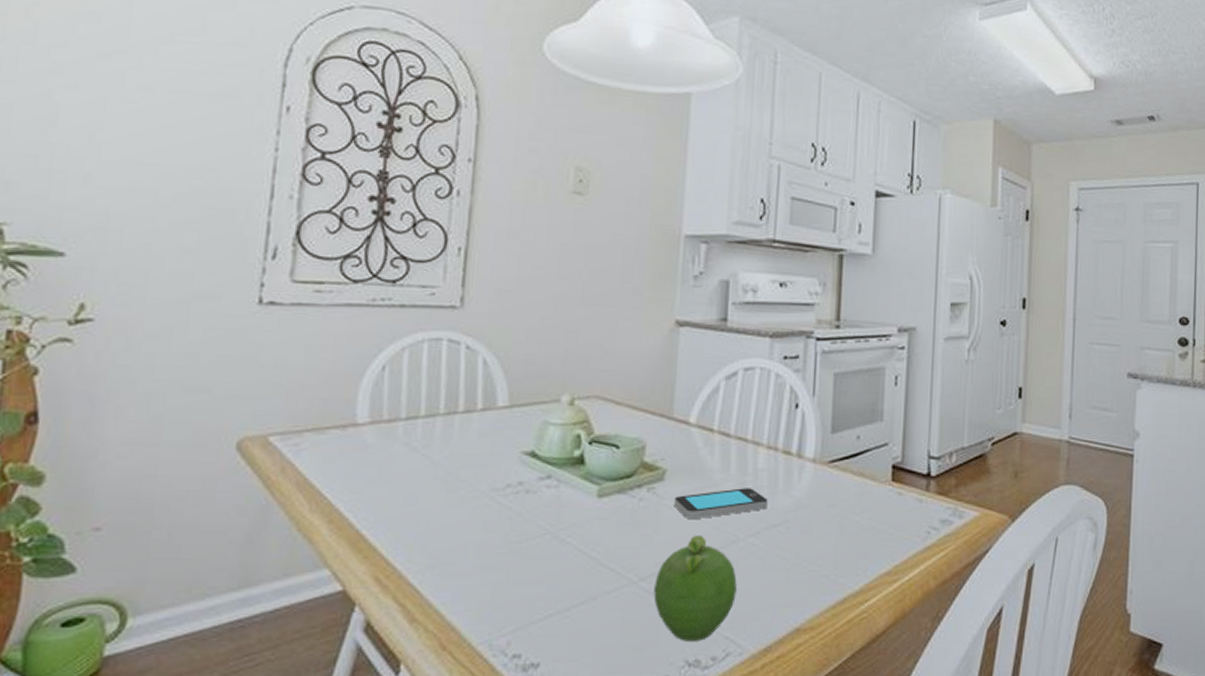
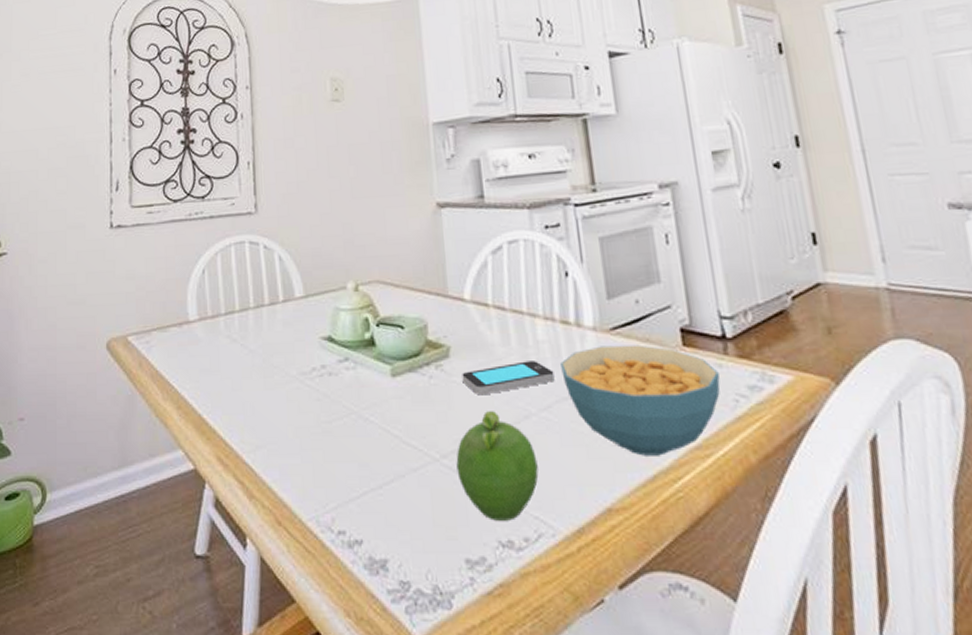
cereal bowl: none [775,477,918,581] -> present [560,344,721,456]

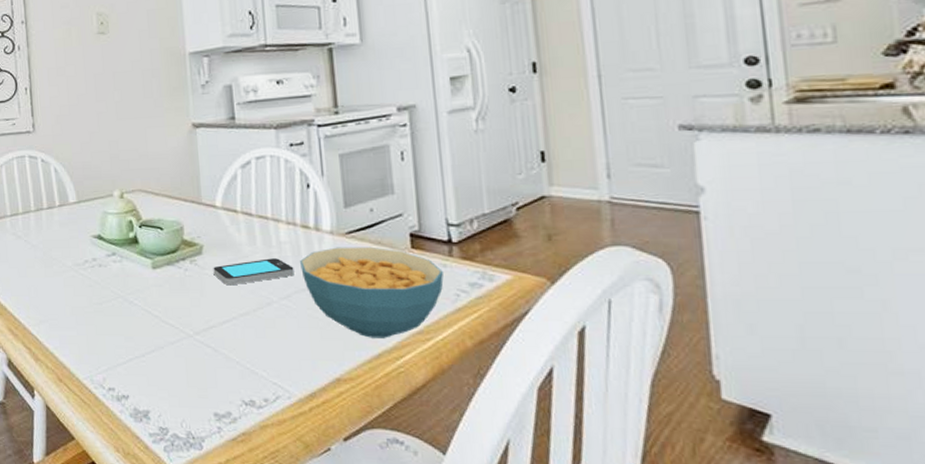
fruit: present [456,411,539,521] -> none [207,298,278,385]

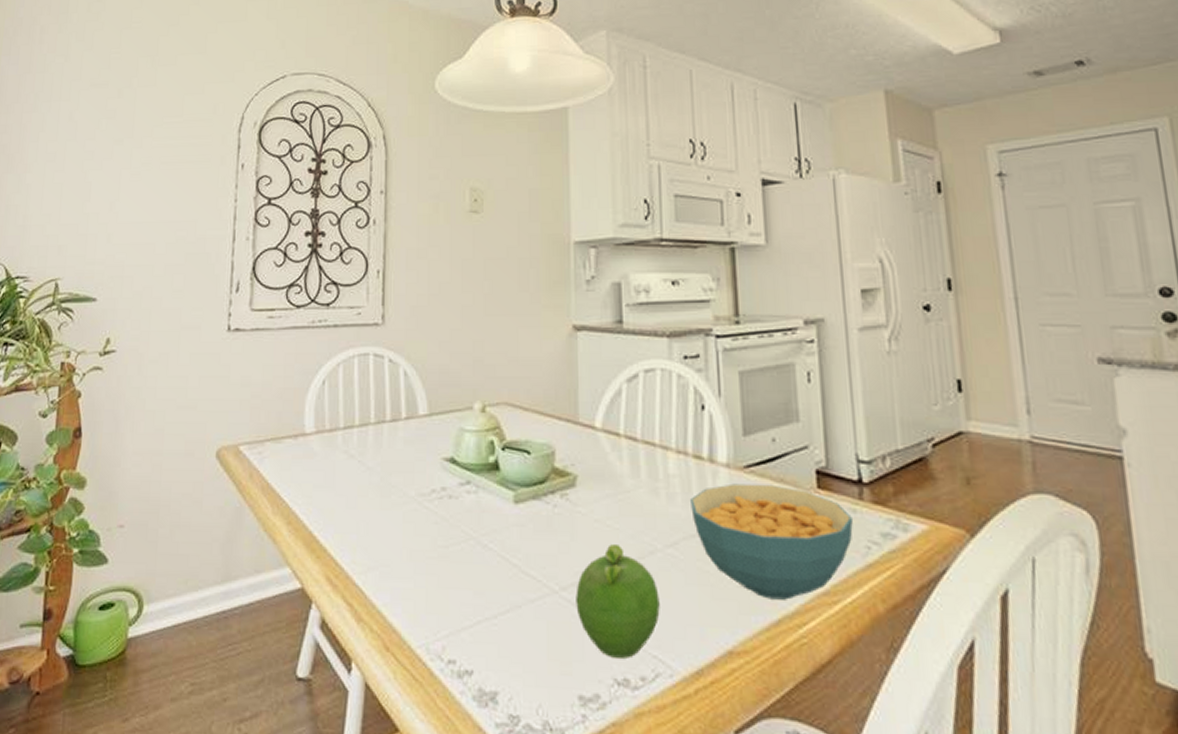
fruit: none [207,298,278,385] -> present [576,544,660,658]
smartphone: present [213,258,294,286] -> none [587,495,683,528]

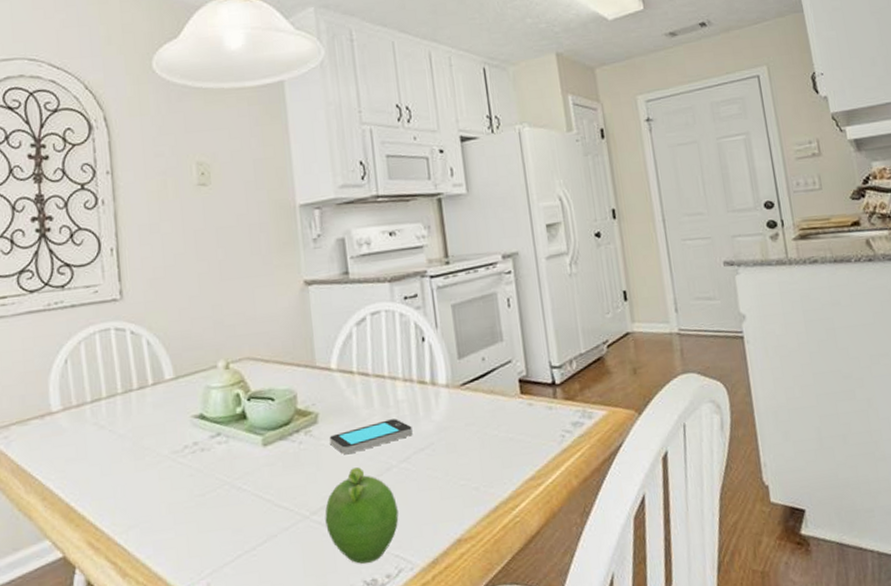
smartphone: none [587,495,683,528] -> present [329,418,413,455]
cereal bowl: present [690,483,853,600] -> none [418,396,550,491]

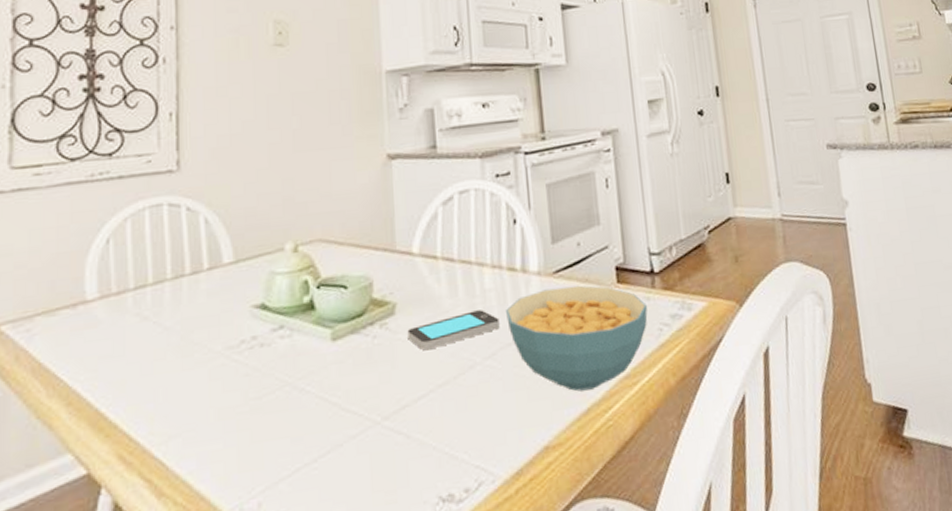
fruit: present [325,467,399,564] -> none [398,365,481,477]
cereal bowl: none [418,396,550,491] -> present [506,285,648,392]

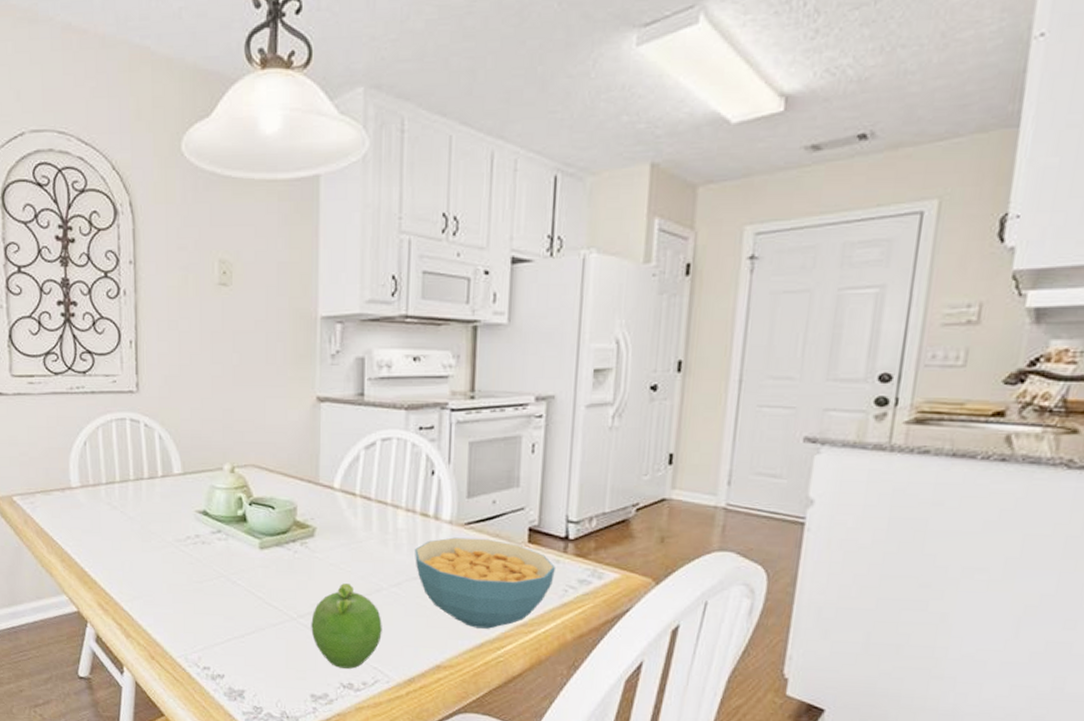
fruit: none [398,365,481,477] -> present [311,583,382,669]
smartphone: present [407,310,500,351] -> none [324,545,408,571]

